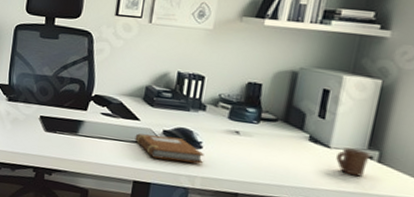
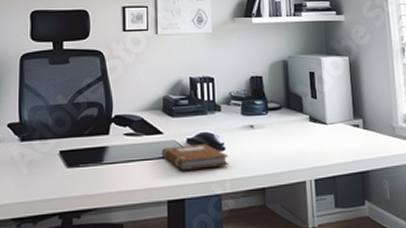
mug: present [336,147,371,177] -> none [333,120,357,146]

